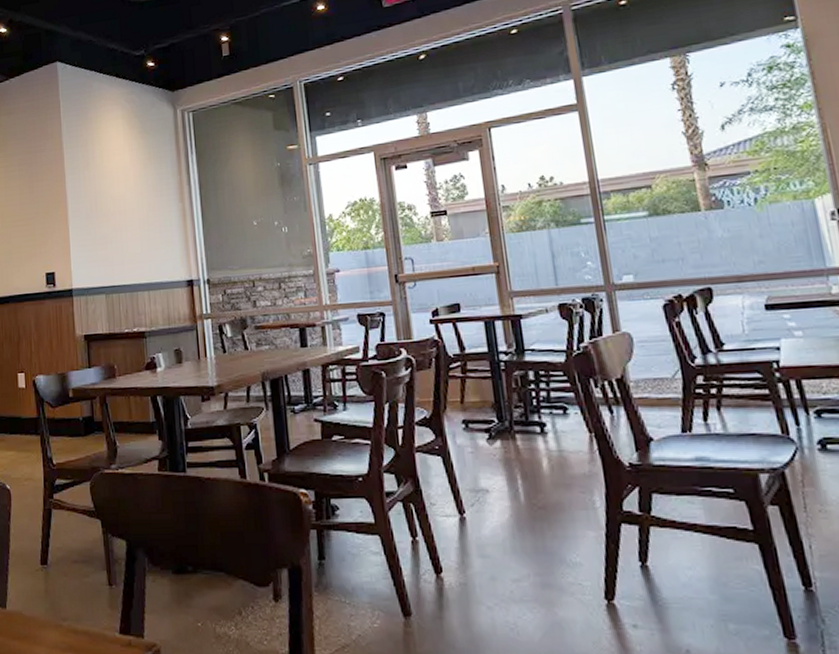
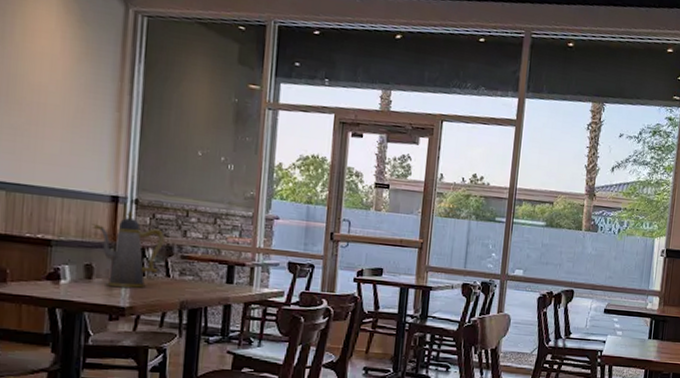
coffee pot: none [174,290,238,368] -> present [91,210,164,288]

